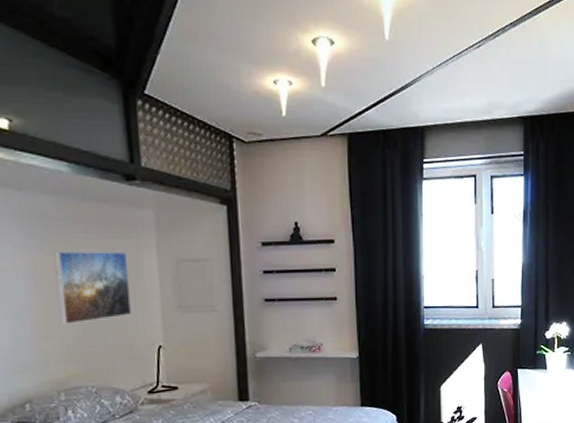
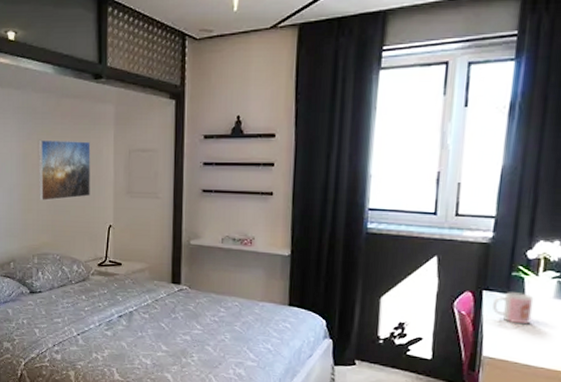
mug: none [525,367,553,394] -> present [491,292,534,325]

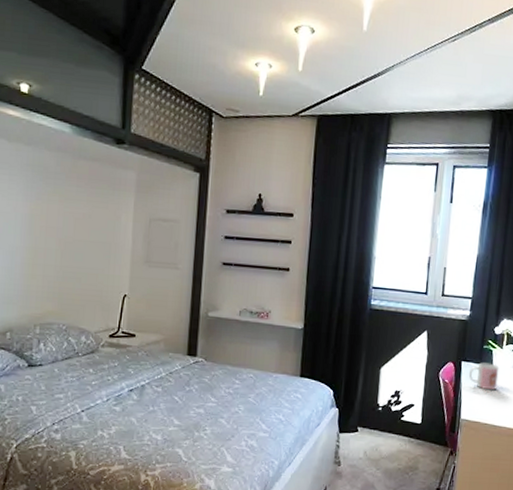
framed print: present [38,139,91,201] -> none [46,200,109,267]

